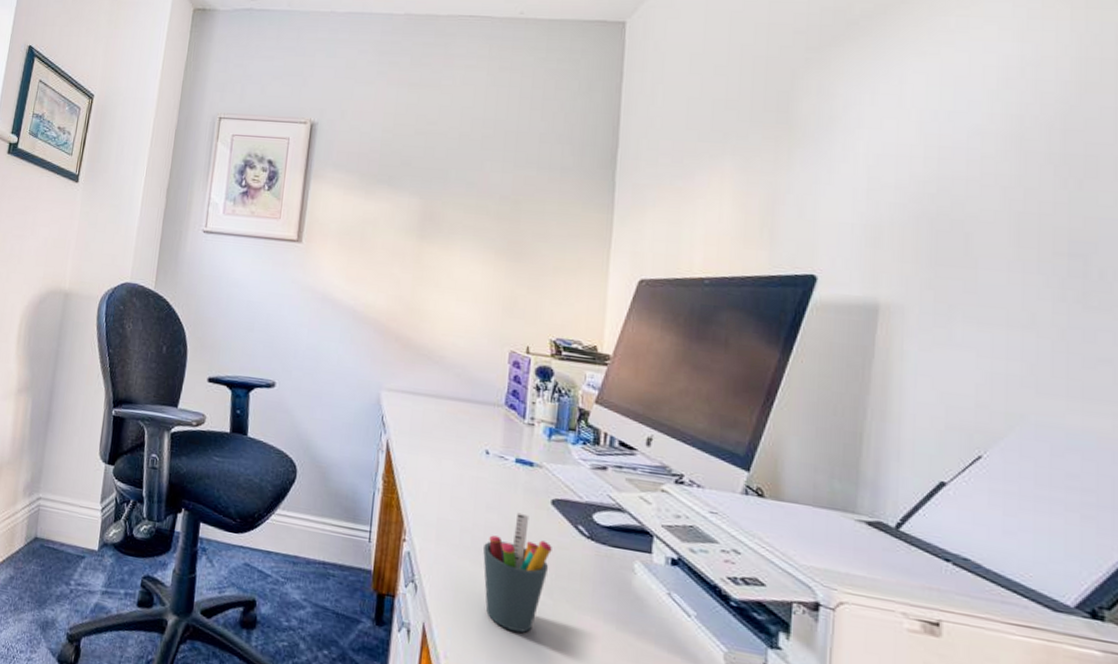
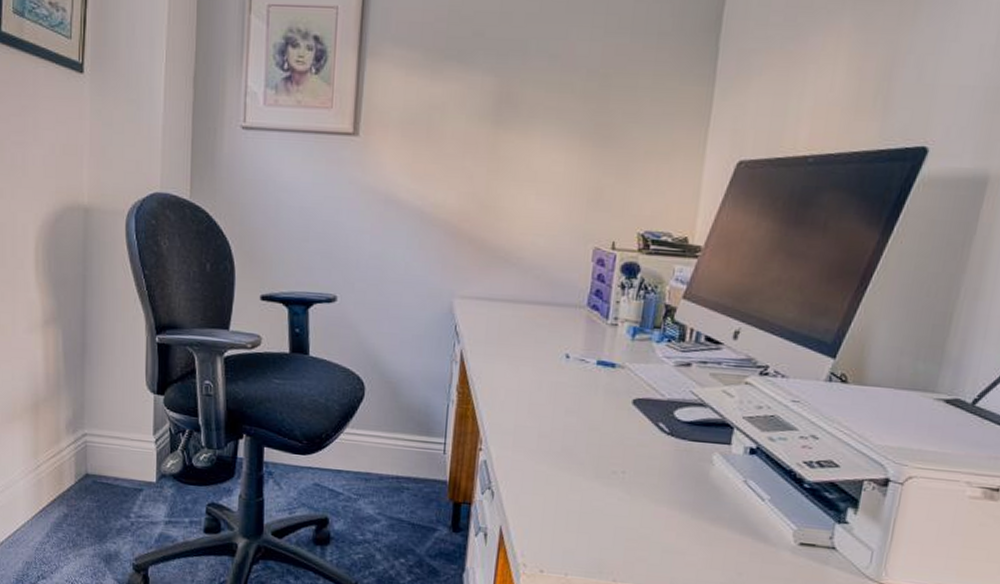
pen holder: present [483,512,552,633] -> none [561,414,632,528]

